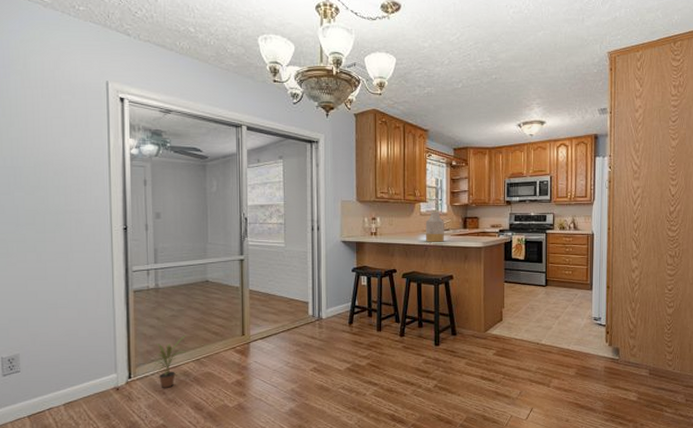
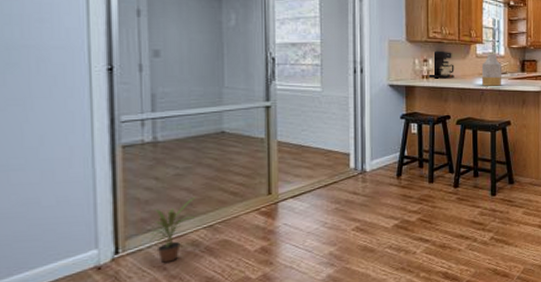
coffee maker: none [376,210,400,235] -> present [428,52,455,79]

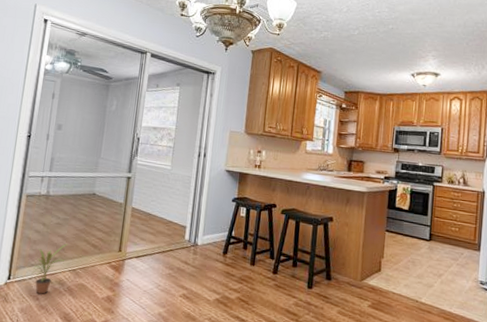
coffee maker: present [428,52,455,79] -> none [260,144,285,171]
vase: present [481,54,501,86] -> none [308,151,329,182]

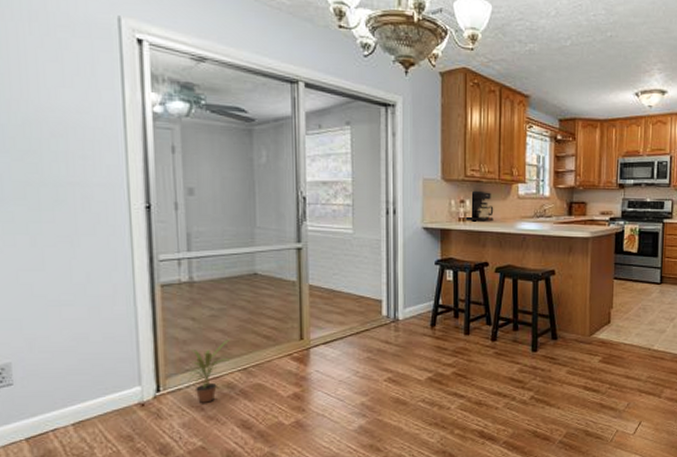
coffee maker: none [260,144,285,171] -> present [465,192,494,222]

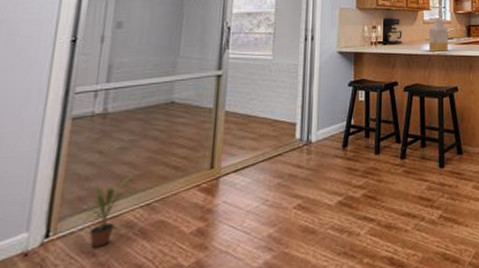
vase: none [523,194,546,231] -> present [428,20,448,52]

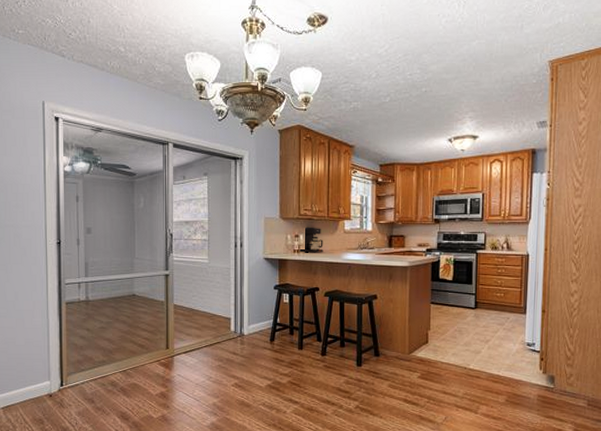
potted plant: present [83,172,137,249] -> none [83,347,114,398]
vase: present [428,20,448,52] -> none [349,229,369,261]

